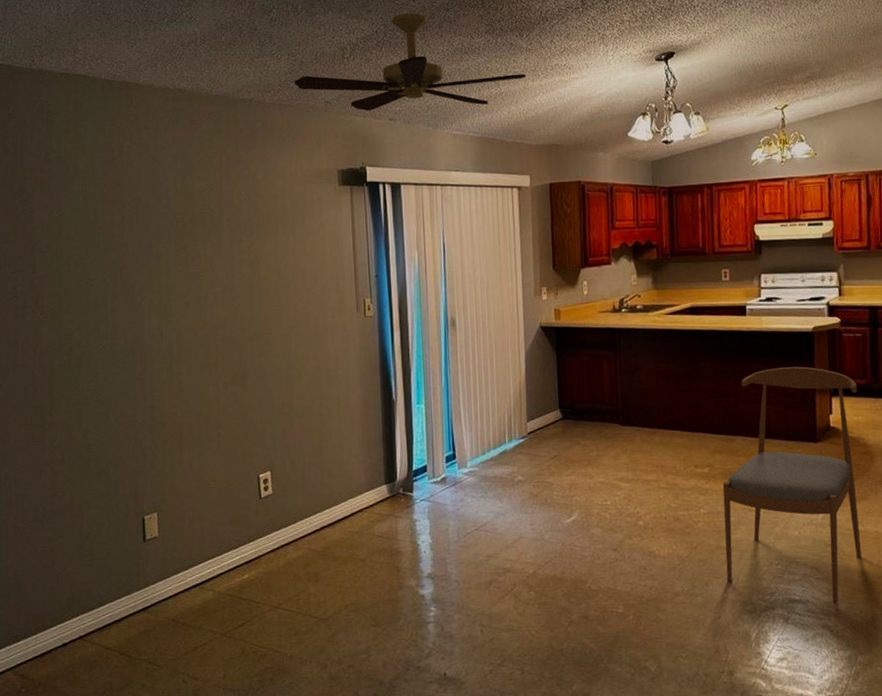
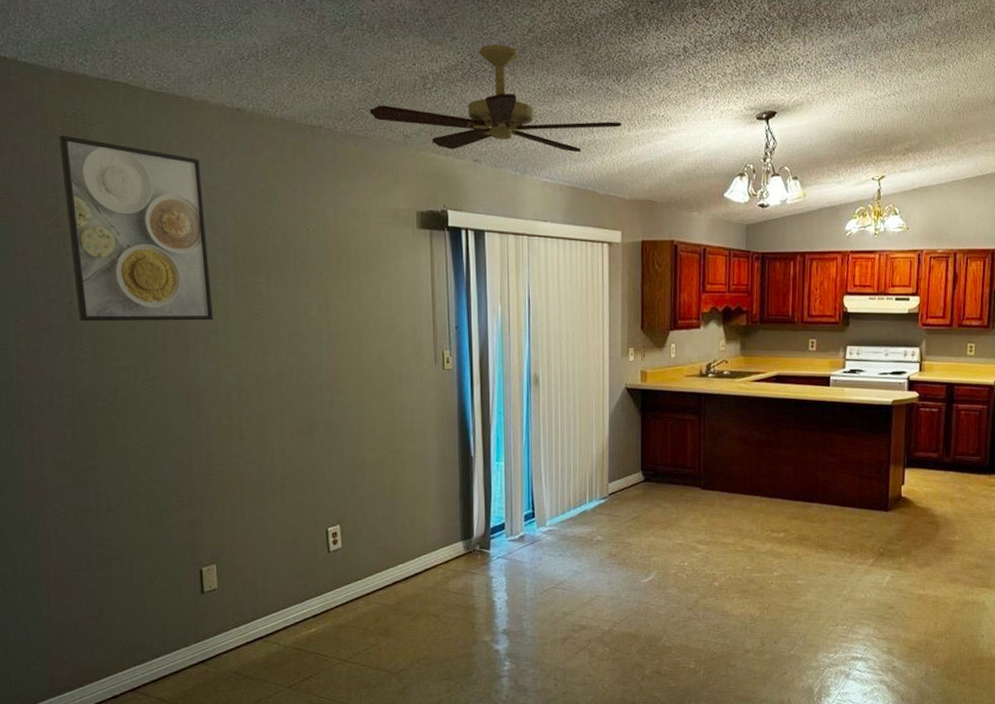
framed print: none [28,124,157,289] -> present [59,135,214,322]
dining chair: present [722,366,862,602] -> none [795,438,930,660]

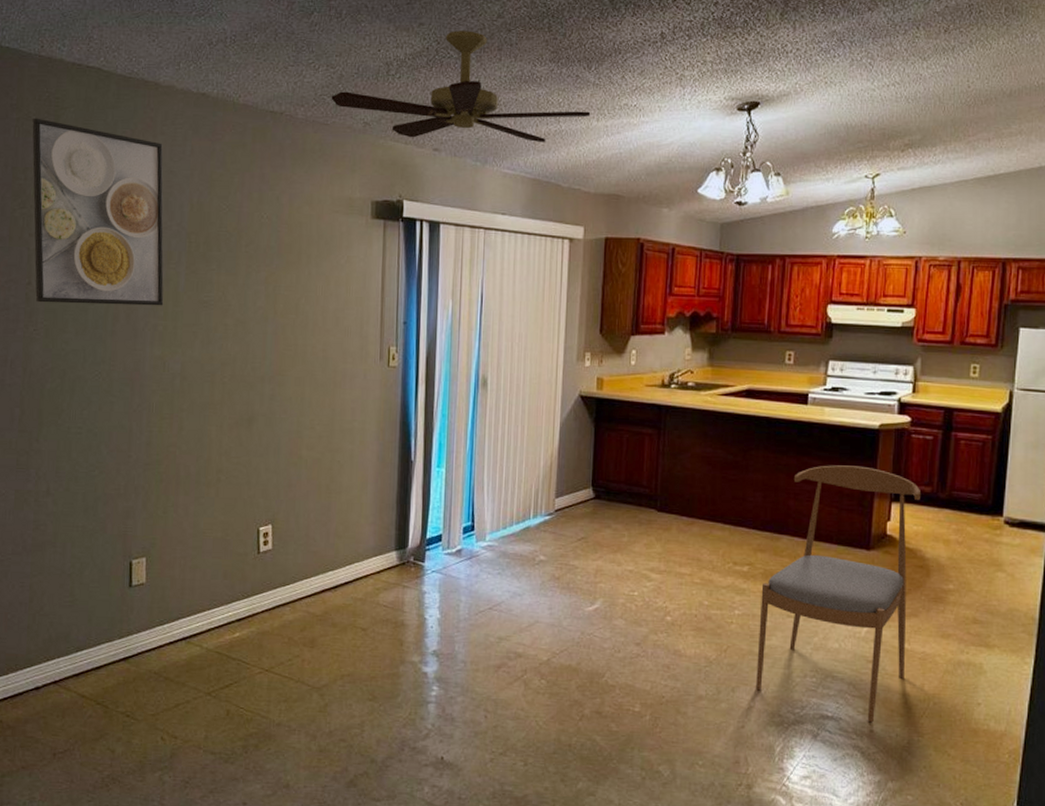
dining chair: none [795,438,930,660] -> present [756,465,922,723]

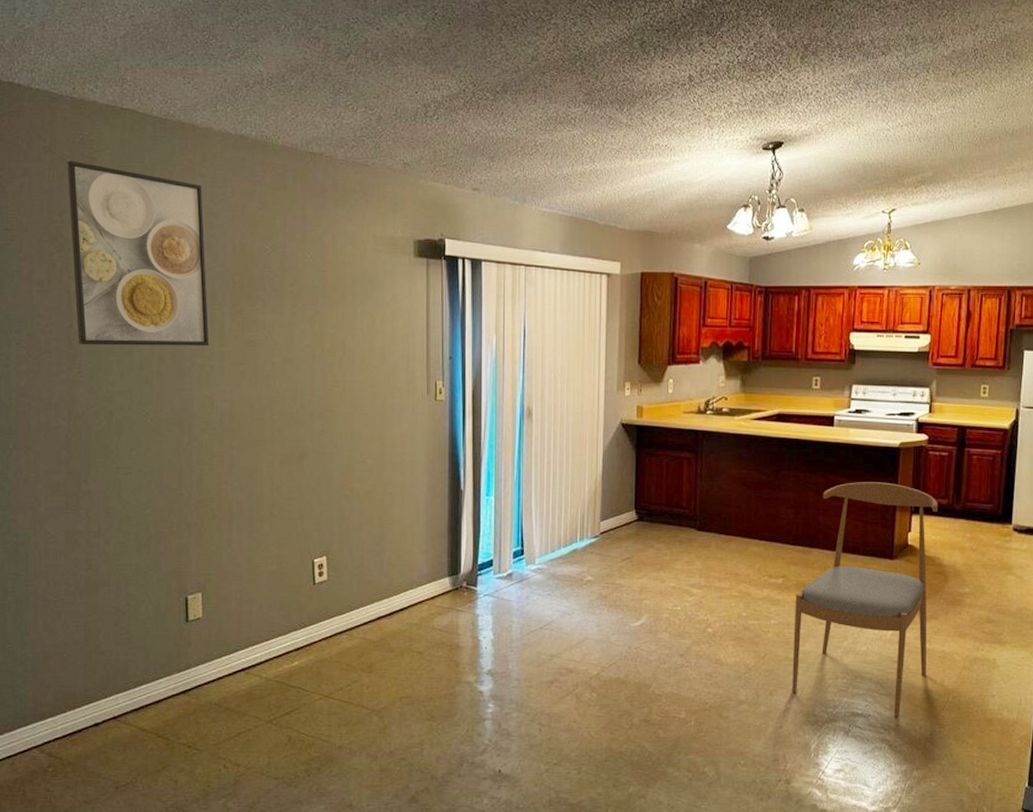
ceiling fan: present [331,30,591,143] -> none [370,73,624,182]

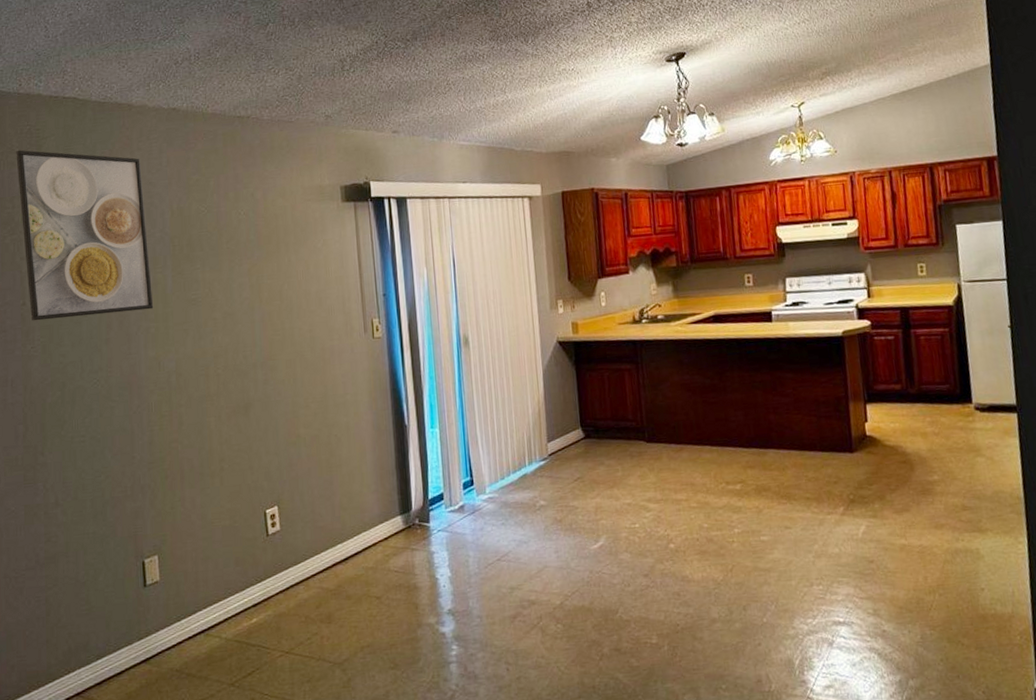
dining chair: present [792,482,939,718] -> none [756,373,907,623]

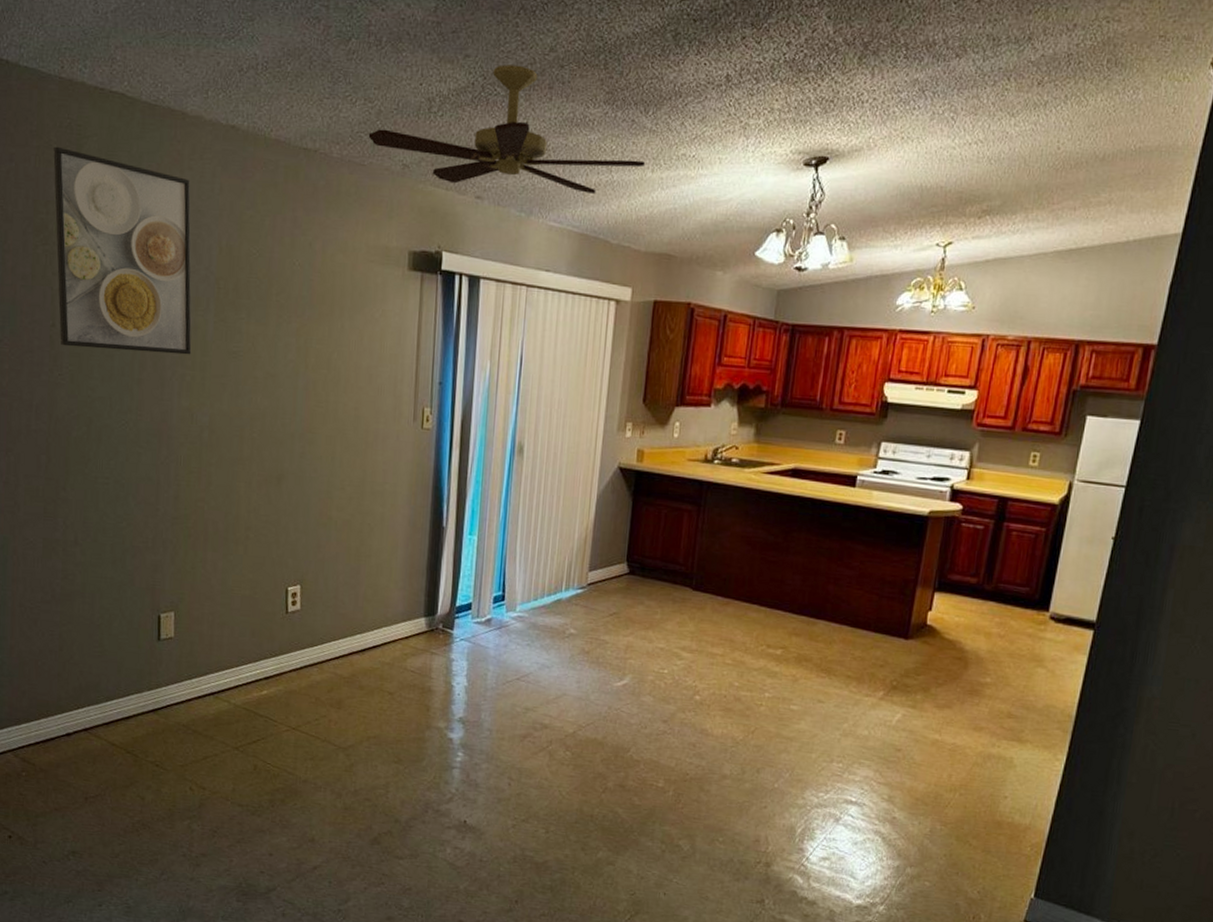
ceiling fan: none [292,22,533,124] -> present [368,64,646,195]

